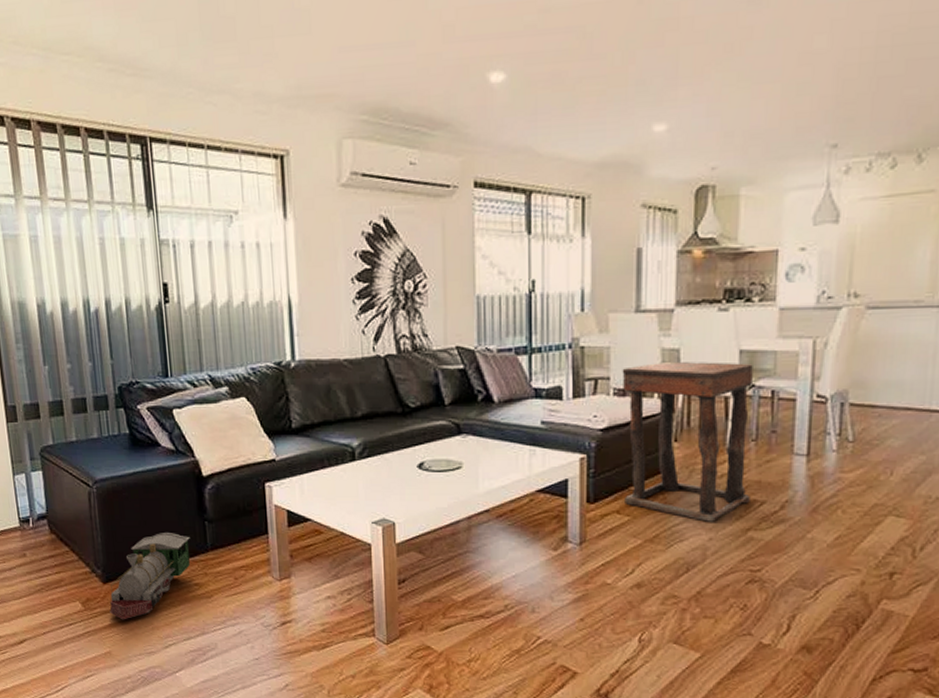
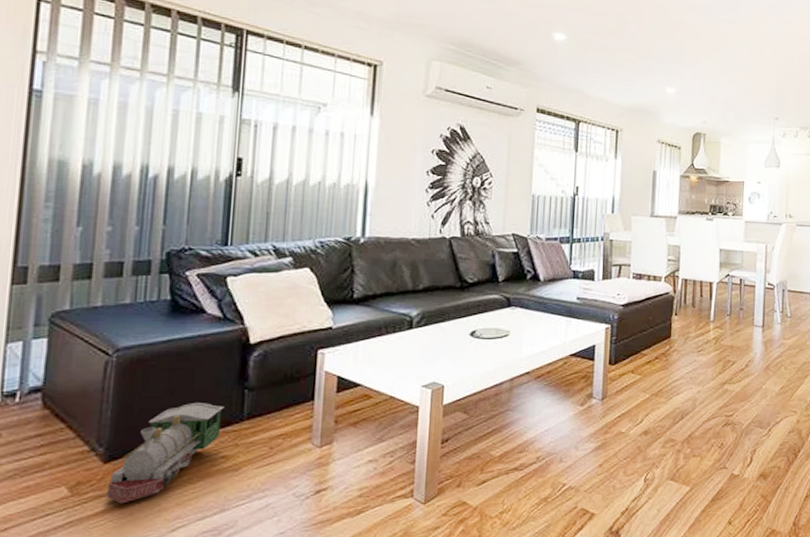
side table: present [622,361,753,522] -> none [638,254,728,378]

